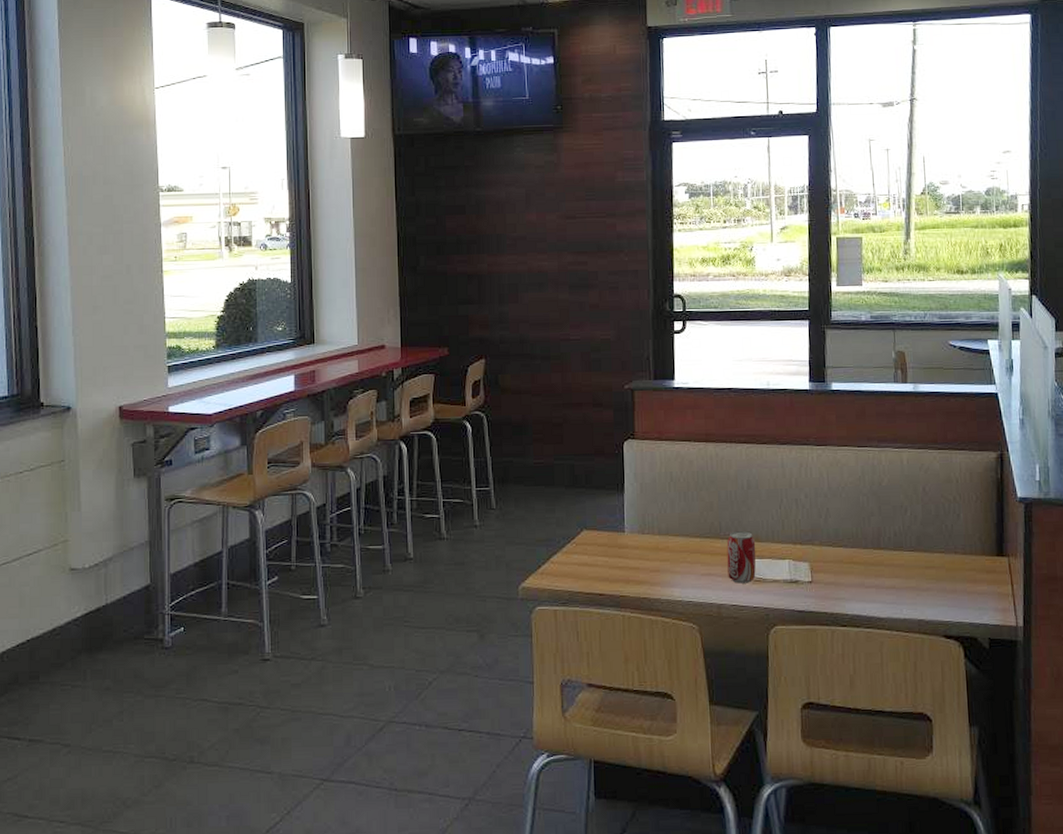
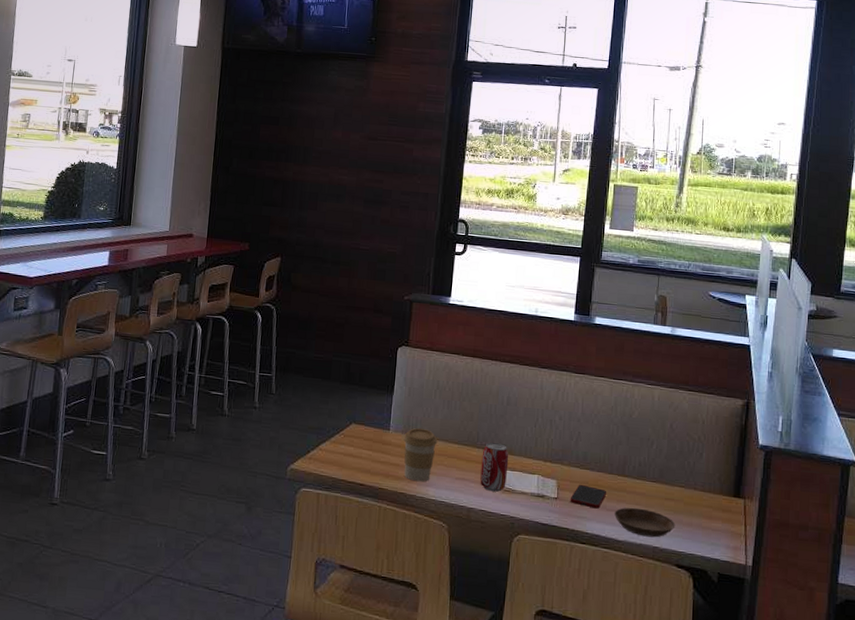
coffee cup: none [641,525,678,584] -> present [404,427,438,482]
cell phone: none [825,563,864,588] -> present [570,484,607,509]
saucer: none [874,581,939,610] -> present [614,507,676,538]

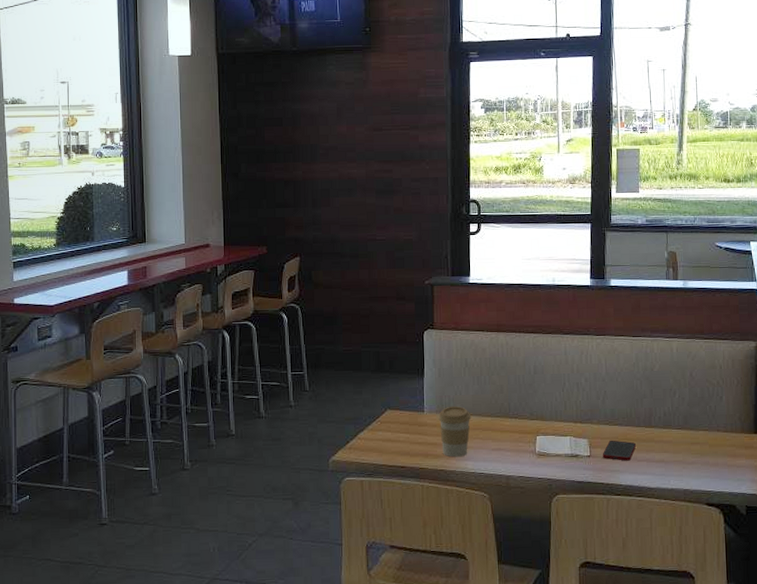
pop: present [480,442,509,492] -> none [515,411,541,457]
saucer: present [614,507,676,538] -> none [645,455,703,481]

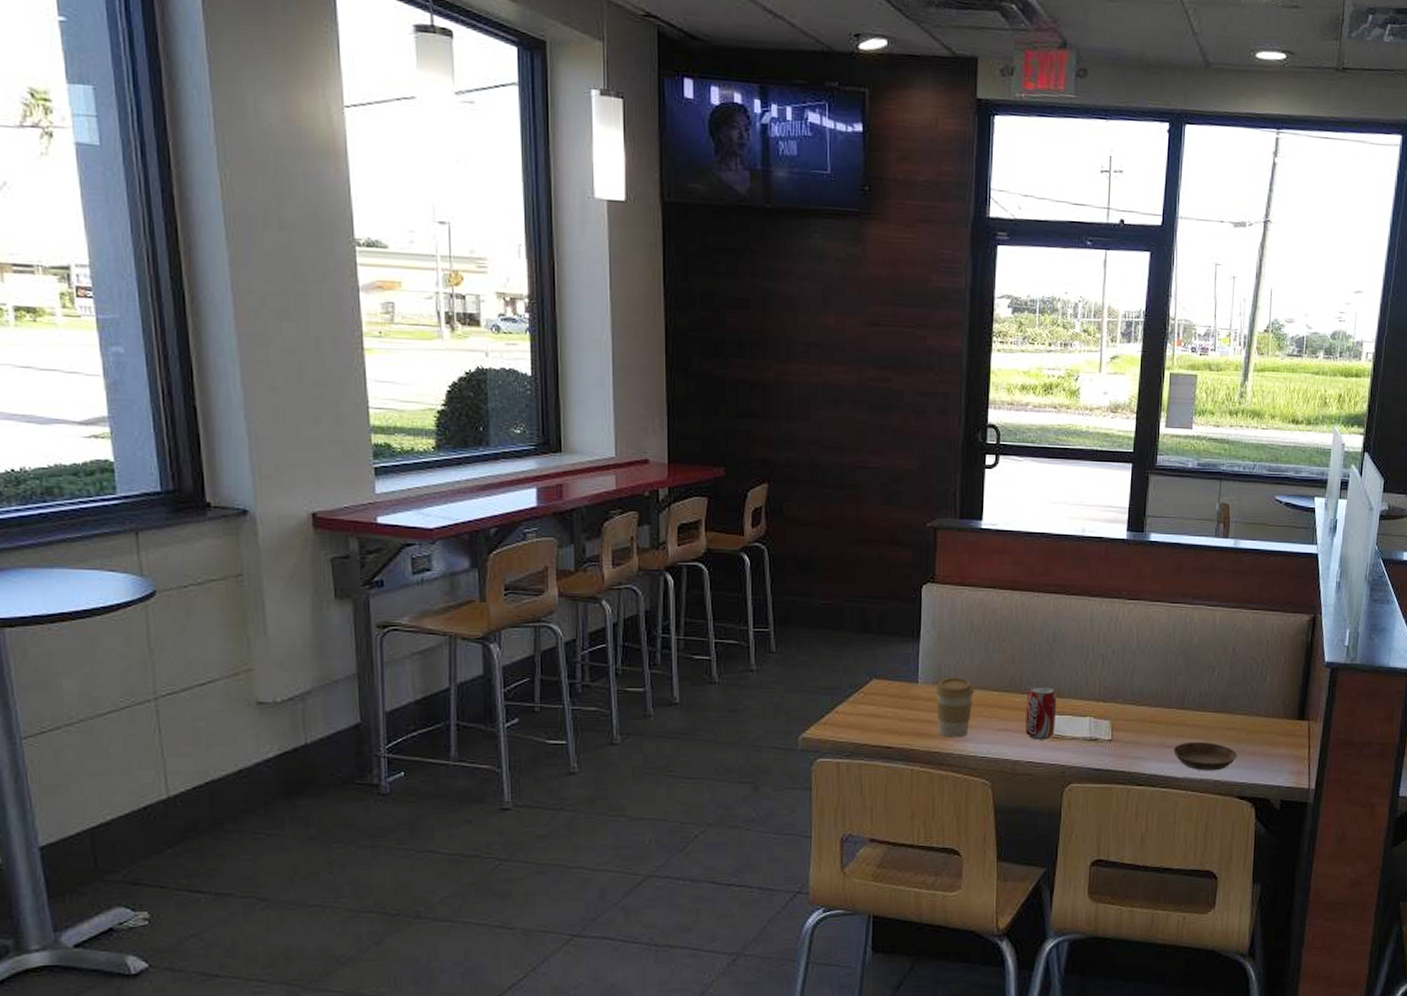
pop: none [515,411,541,457] -> present [1025,686,1057,740]
cell phone: present [602,440,637,461] -> none [1125,722,1166,747]
saucer: none [645,455,703,481] -> present [1173,741,1238,771]

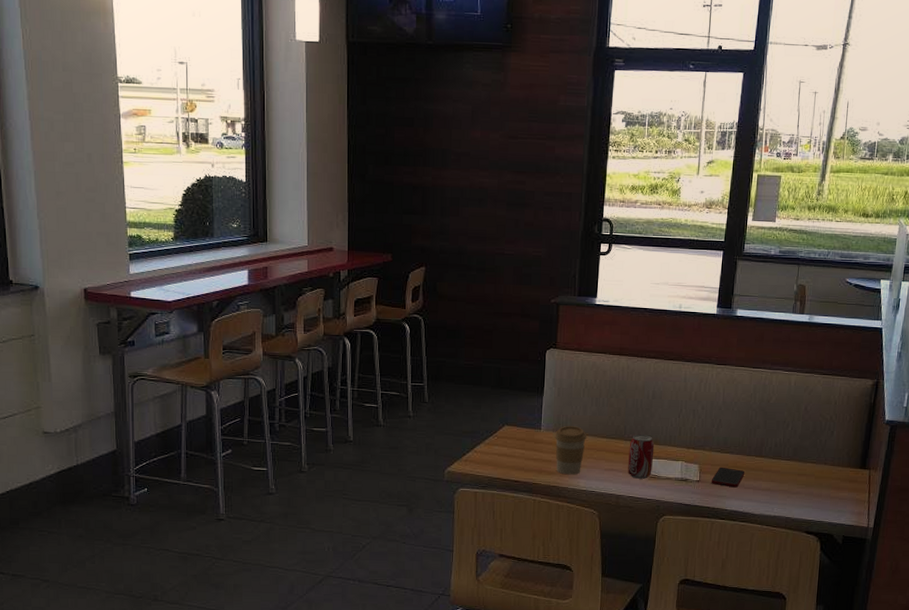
cell phone: none [1125,722,1166,747] -> present [711,467,745,488]
saucer: present [1173,741,1238,771] -> none [752,484,807,509]

